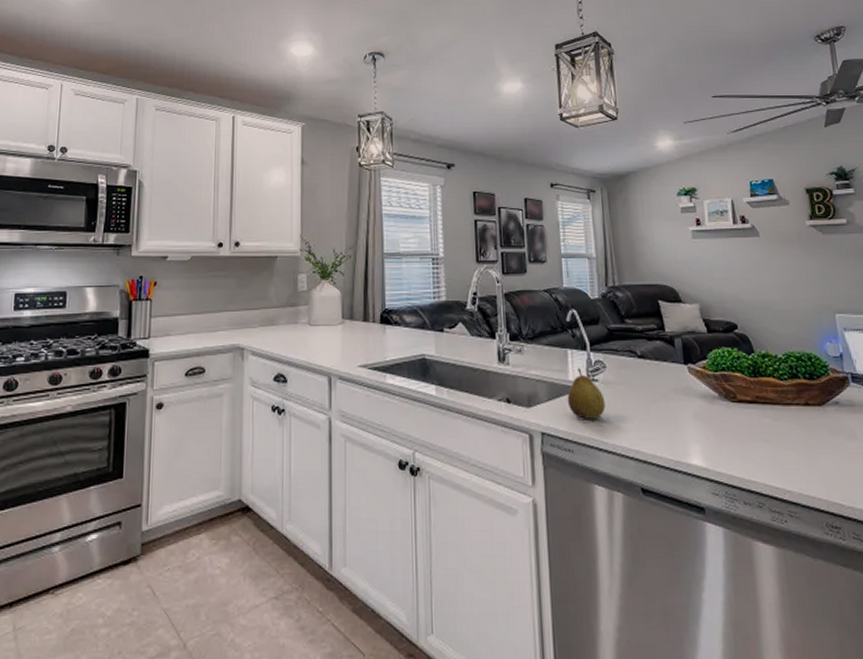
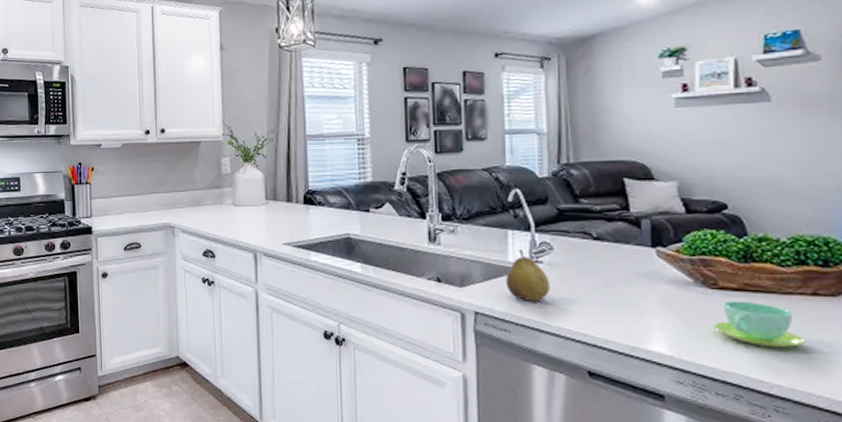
cup: none [736,412,805,455] -> present [712,301,806,348]

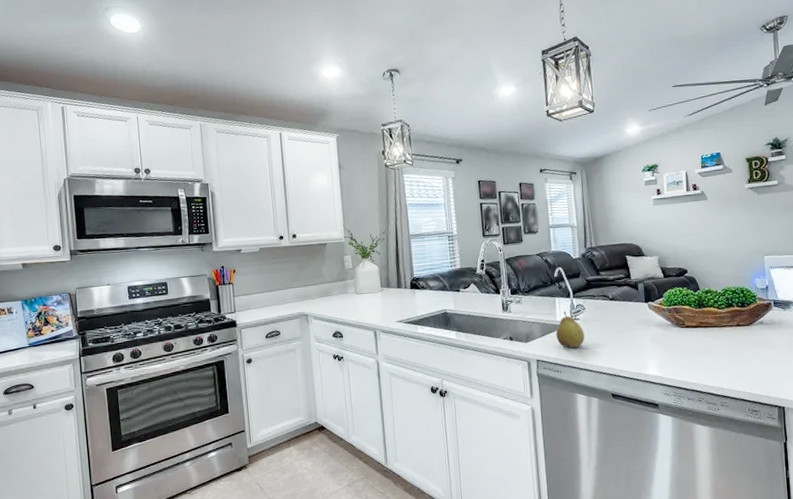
cup: present [712,301,806,348] -> none [683,334,735,364]

